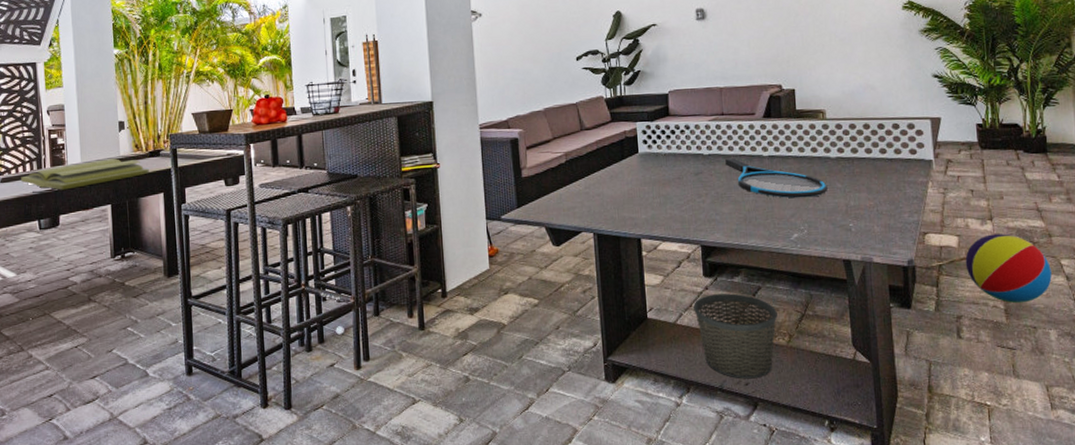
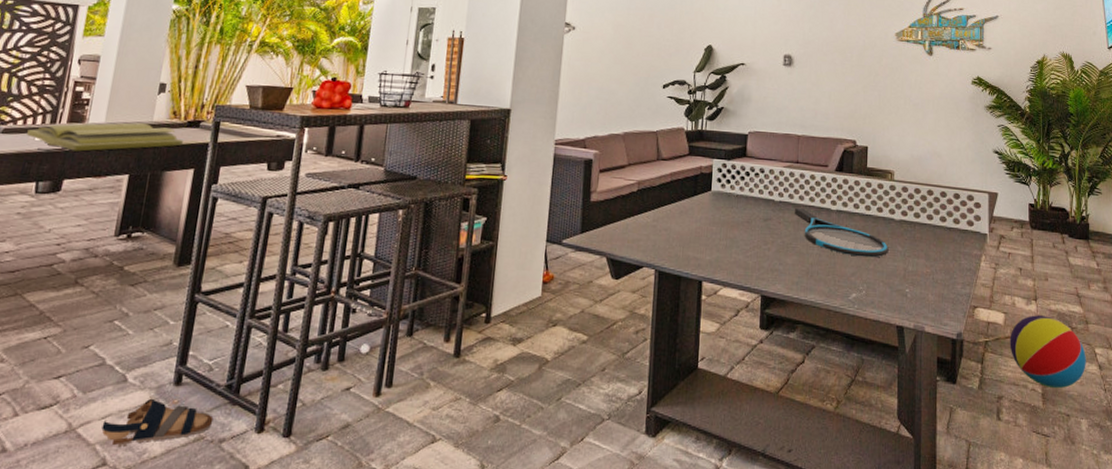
sandal: none [137,387,225,429] -> present [101,398,214,448]
basket: present [693,293,778,379] -> none [746,349,828,445]

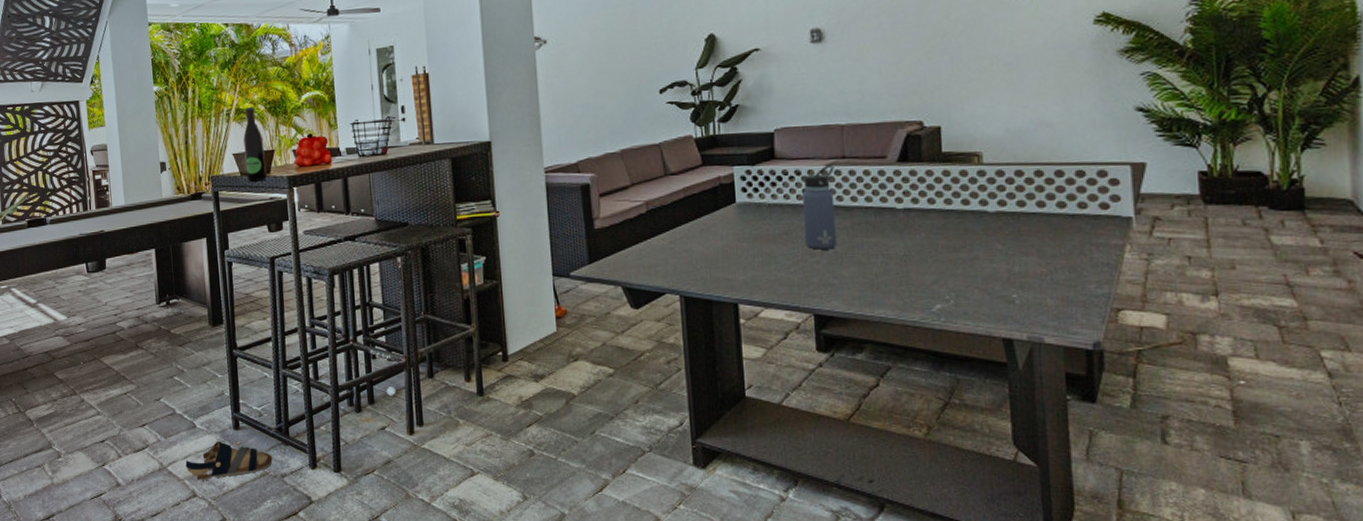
towel: present [27,122,183,152] -> none [68,201,192,233]
bottle: none [257,42,284,117] -> present [243,107,268,182]
water bottle: none [761,166,790,239] -> present [801,164,837,250]
tennis racket: present [795,207,889,258] -> none [847,210,983,261]
beach ball: present [1009,315,1086,389] -> none [1176,314,1306,404]

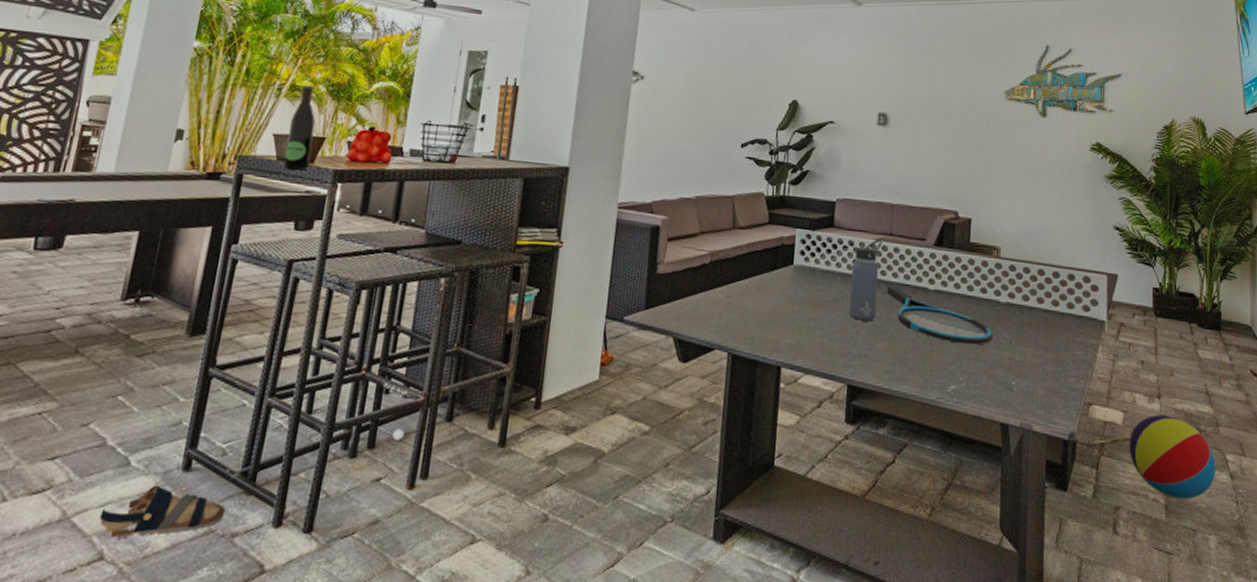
tennis racket: none [847,210,983,261] -> present [887,286,993,345]
beach ball: none [1176,314,1306,404] -> present [1129,415,1216,500]

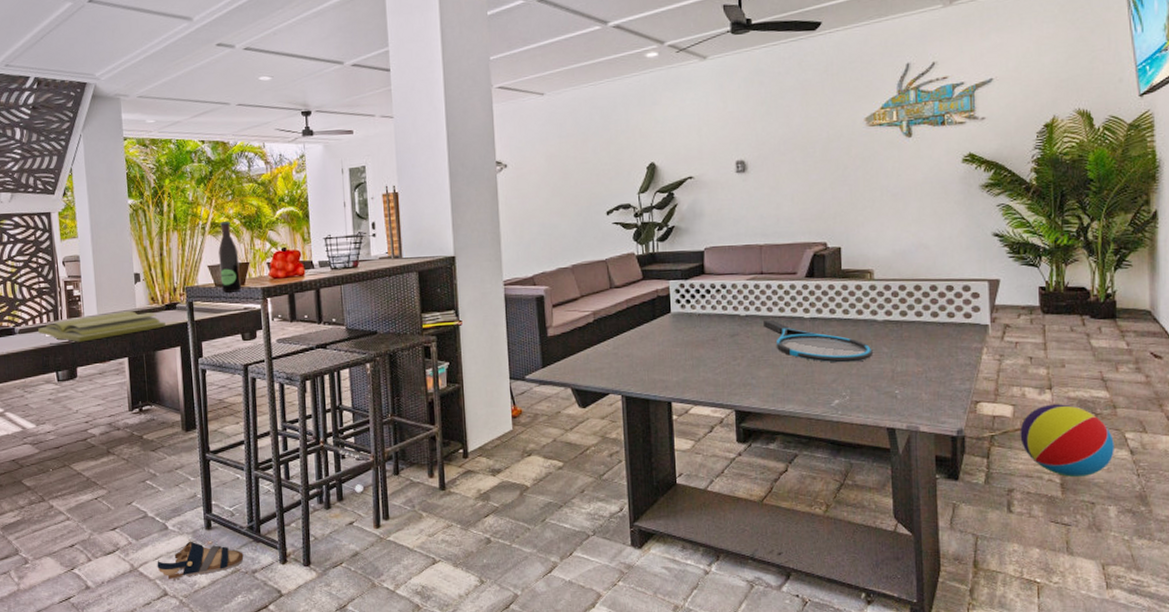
towel: none [27,172,201,204] -> present [38,311,166,342]
water bottle: present [849,239,882,321] -> none [726,279,755,354]

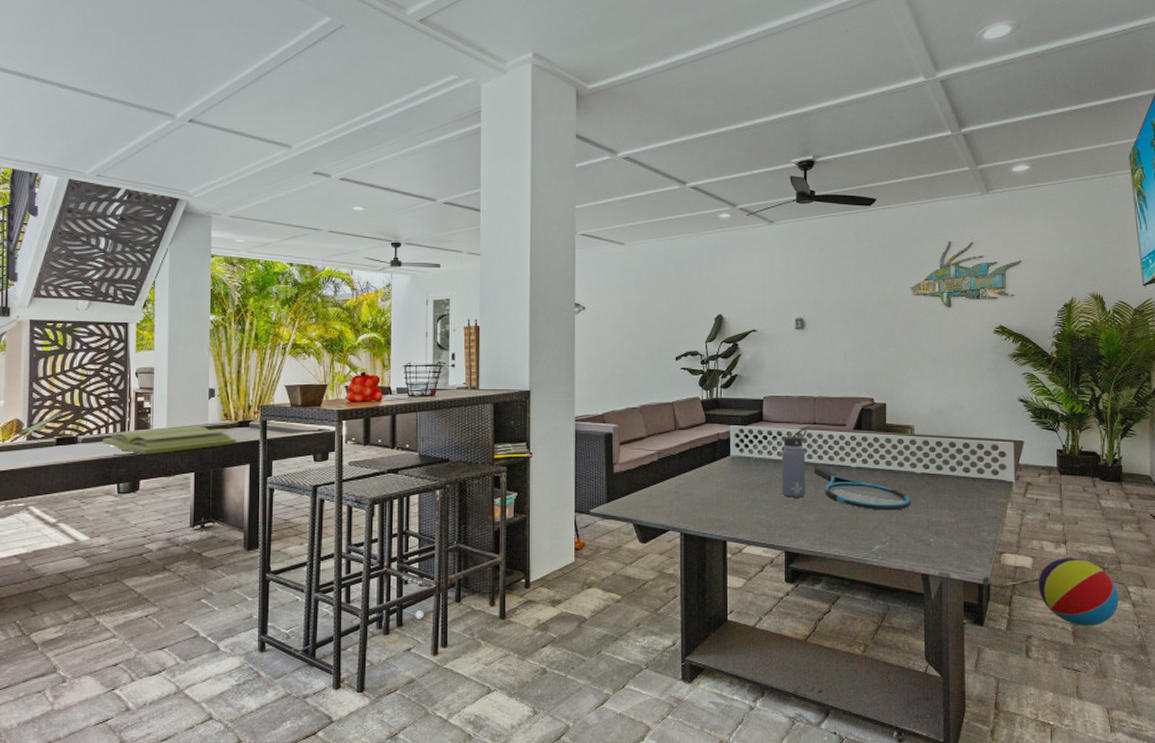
sandal: present [157,541,244,581] -> none [204,663,296,705]
bottle: present [218,221,242,293] -> none [297,343,318,413]
water bottle: none [726,279,755,354] -> present [781,428,807,498]

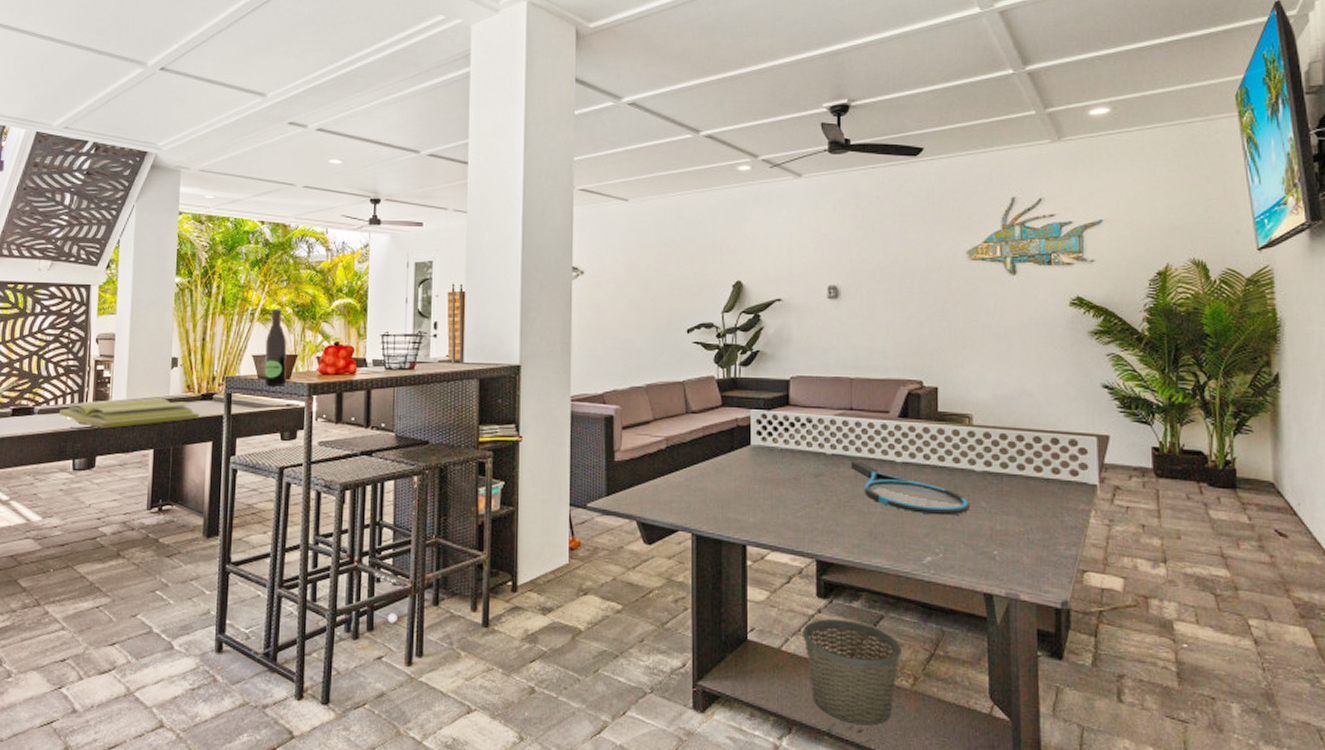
bottle: none [297,343,318,413] -> present [264,309,287,386]
basket: none [774,601,855,686] -> present [803,619,901,725]
water bottle: present [781,428,807,498] -> none [811,414,842,497]
beach ball: present [1038,558,1119,627] -> none [1131,580,1236,667]

